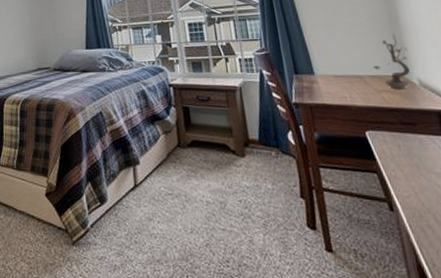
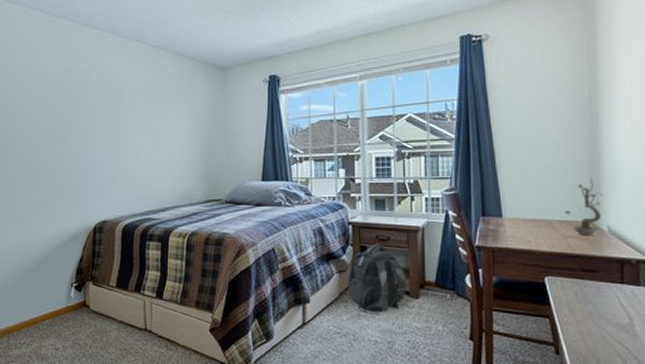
backpack: none [174,105,232,175] -> present [347,244,407,315]

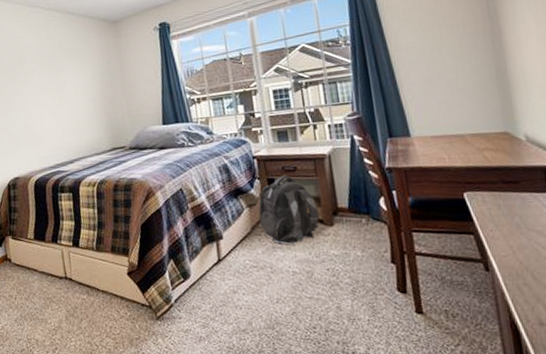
plant: present [565,178,603,236] -> none [476,87,516,147]

